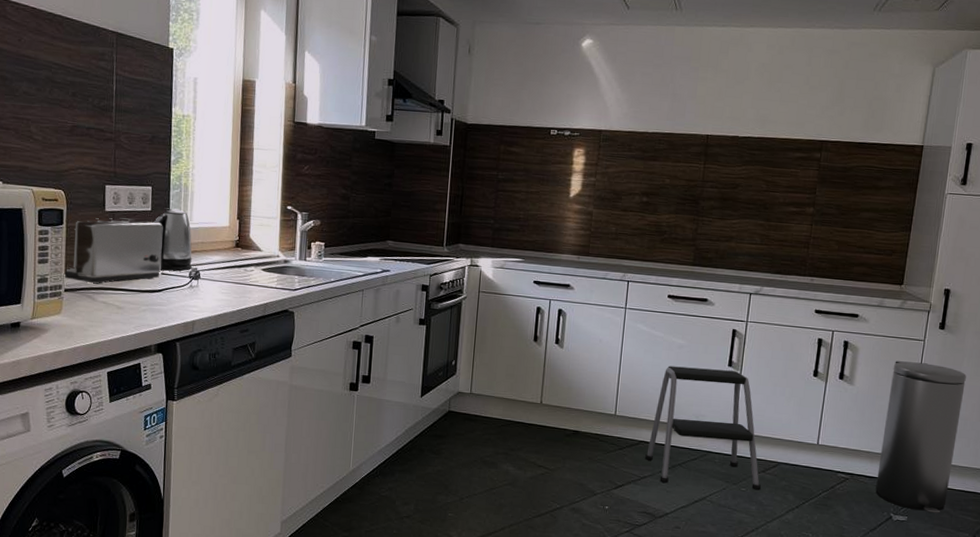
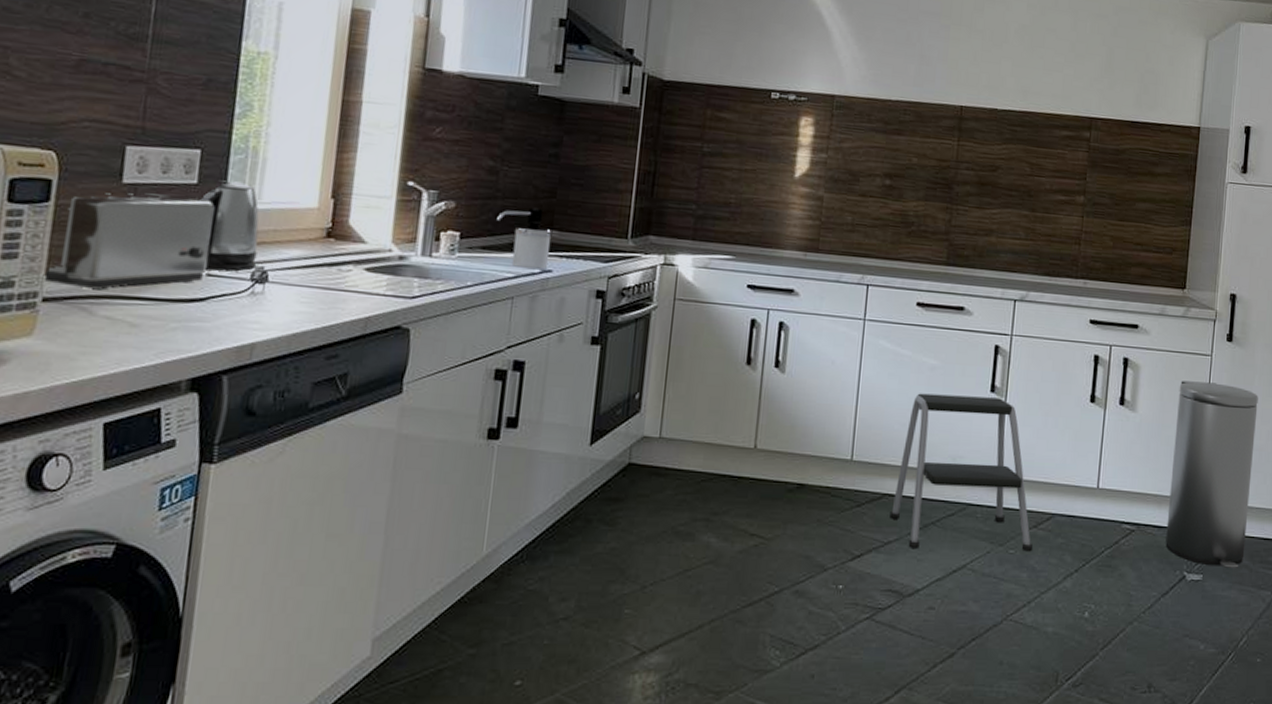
soap dispenser: none [349,224,389,270] -> present [495,208,553,270]

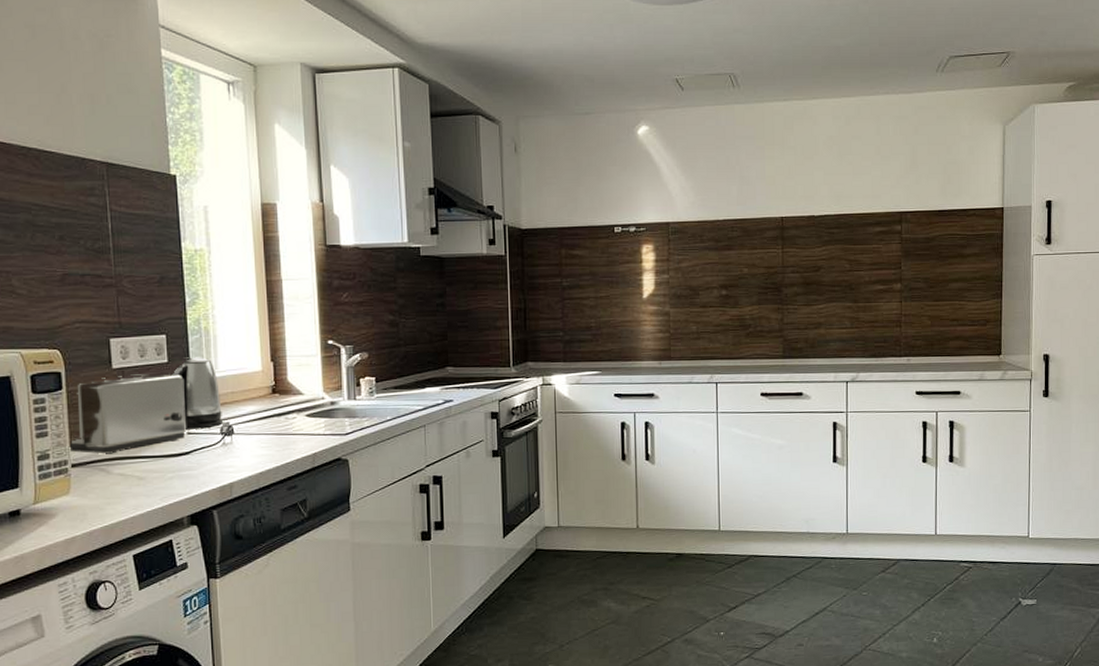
soap dispenser: present [495,208,553,270] -> none [401,350,449,401]
step stool: present [889,393,1034,552] -> none [757,467,883,598]
pedal bin: present [1165,381,1258,568] -> none [1000,434,1077,592]

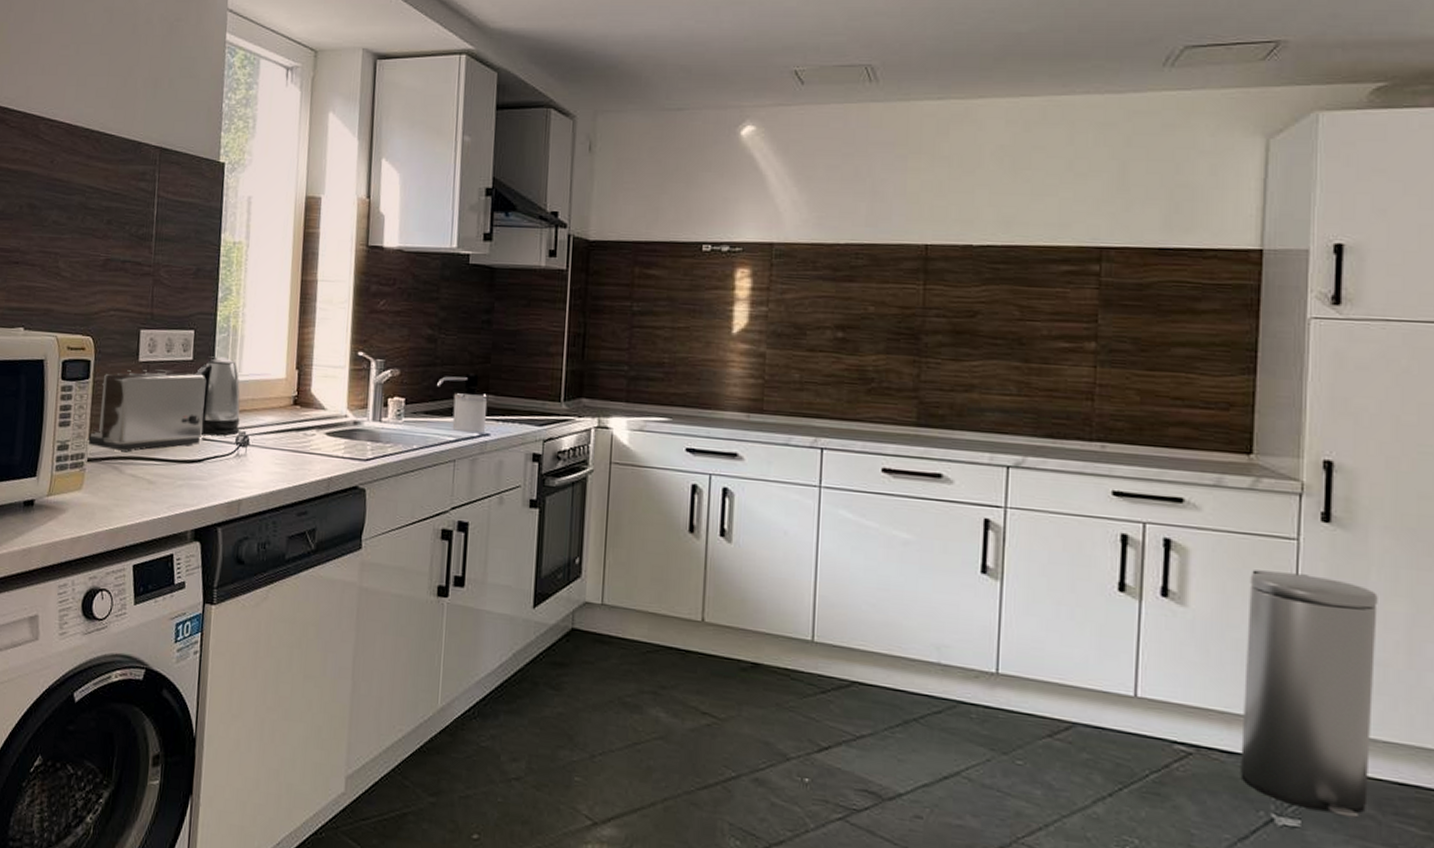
soap dispenser: none [401,350,449,401] -> present [436,373,489,433]
pedal bin: none [1000,434,1077,592] -> present [1240,570,1378,818]

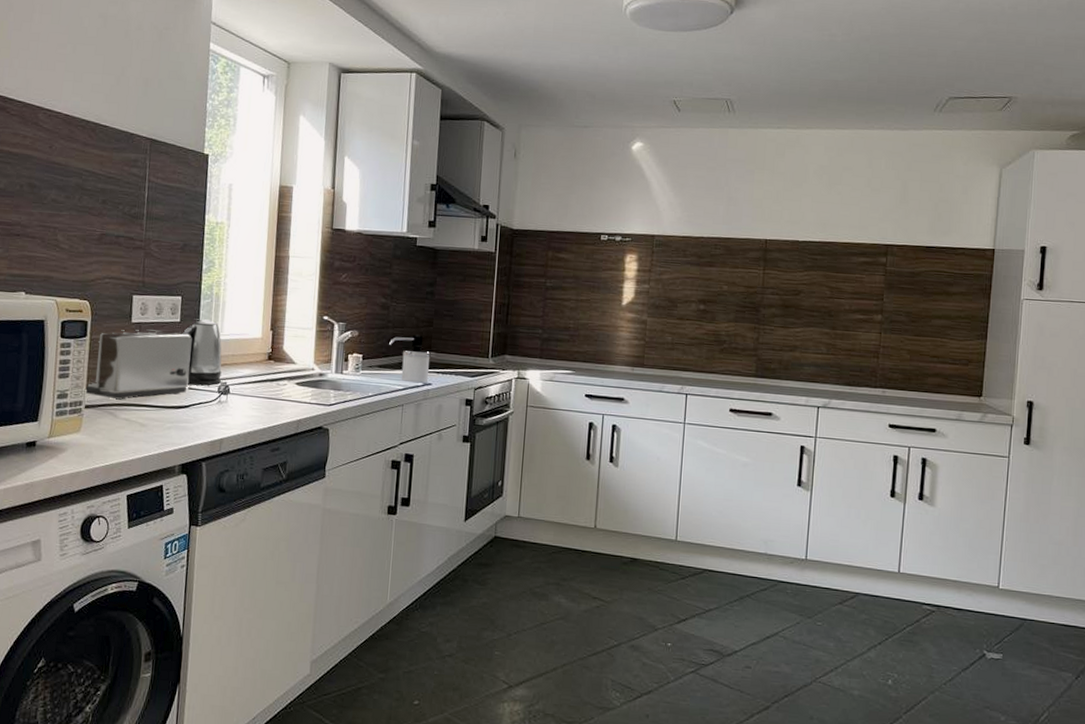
pedal bin: present [1240,570,1378,818] -> none [965,479,1057,650]

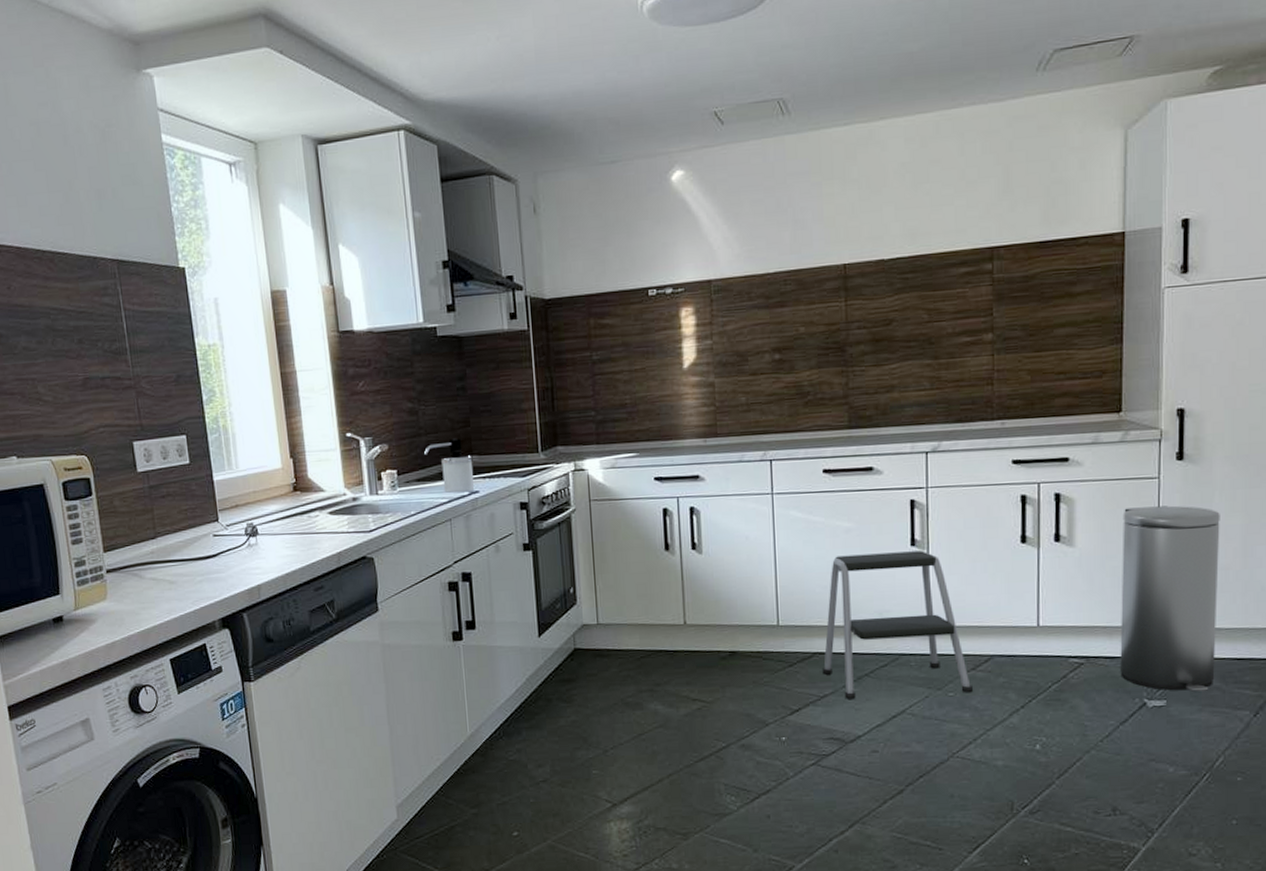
toaster: present [86,329,191,400] -> none [104,476,212,559]
kettle: present [179,319,222,386] -> none [191,456,247,533]
step stool: none [710,486,839,625] -> present [822,551,974,699]
pedal bin: none [965,479,1057,650] -> present [1120,505,1220,692]

